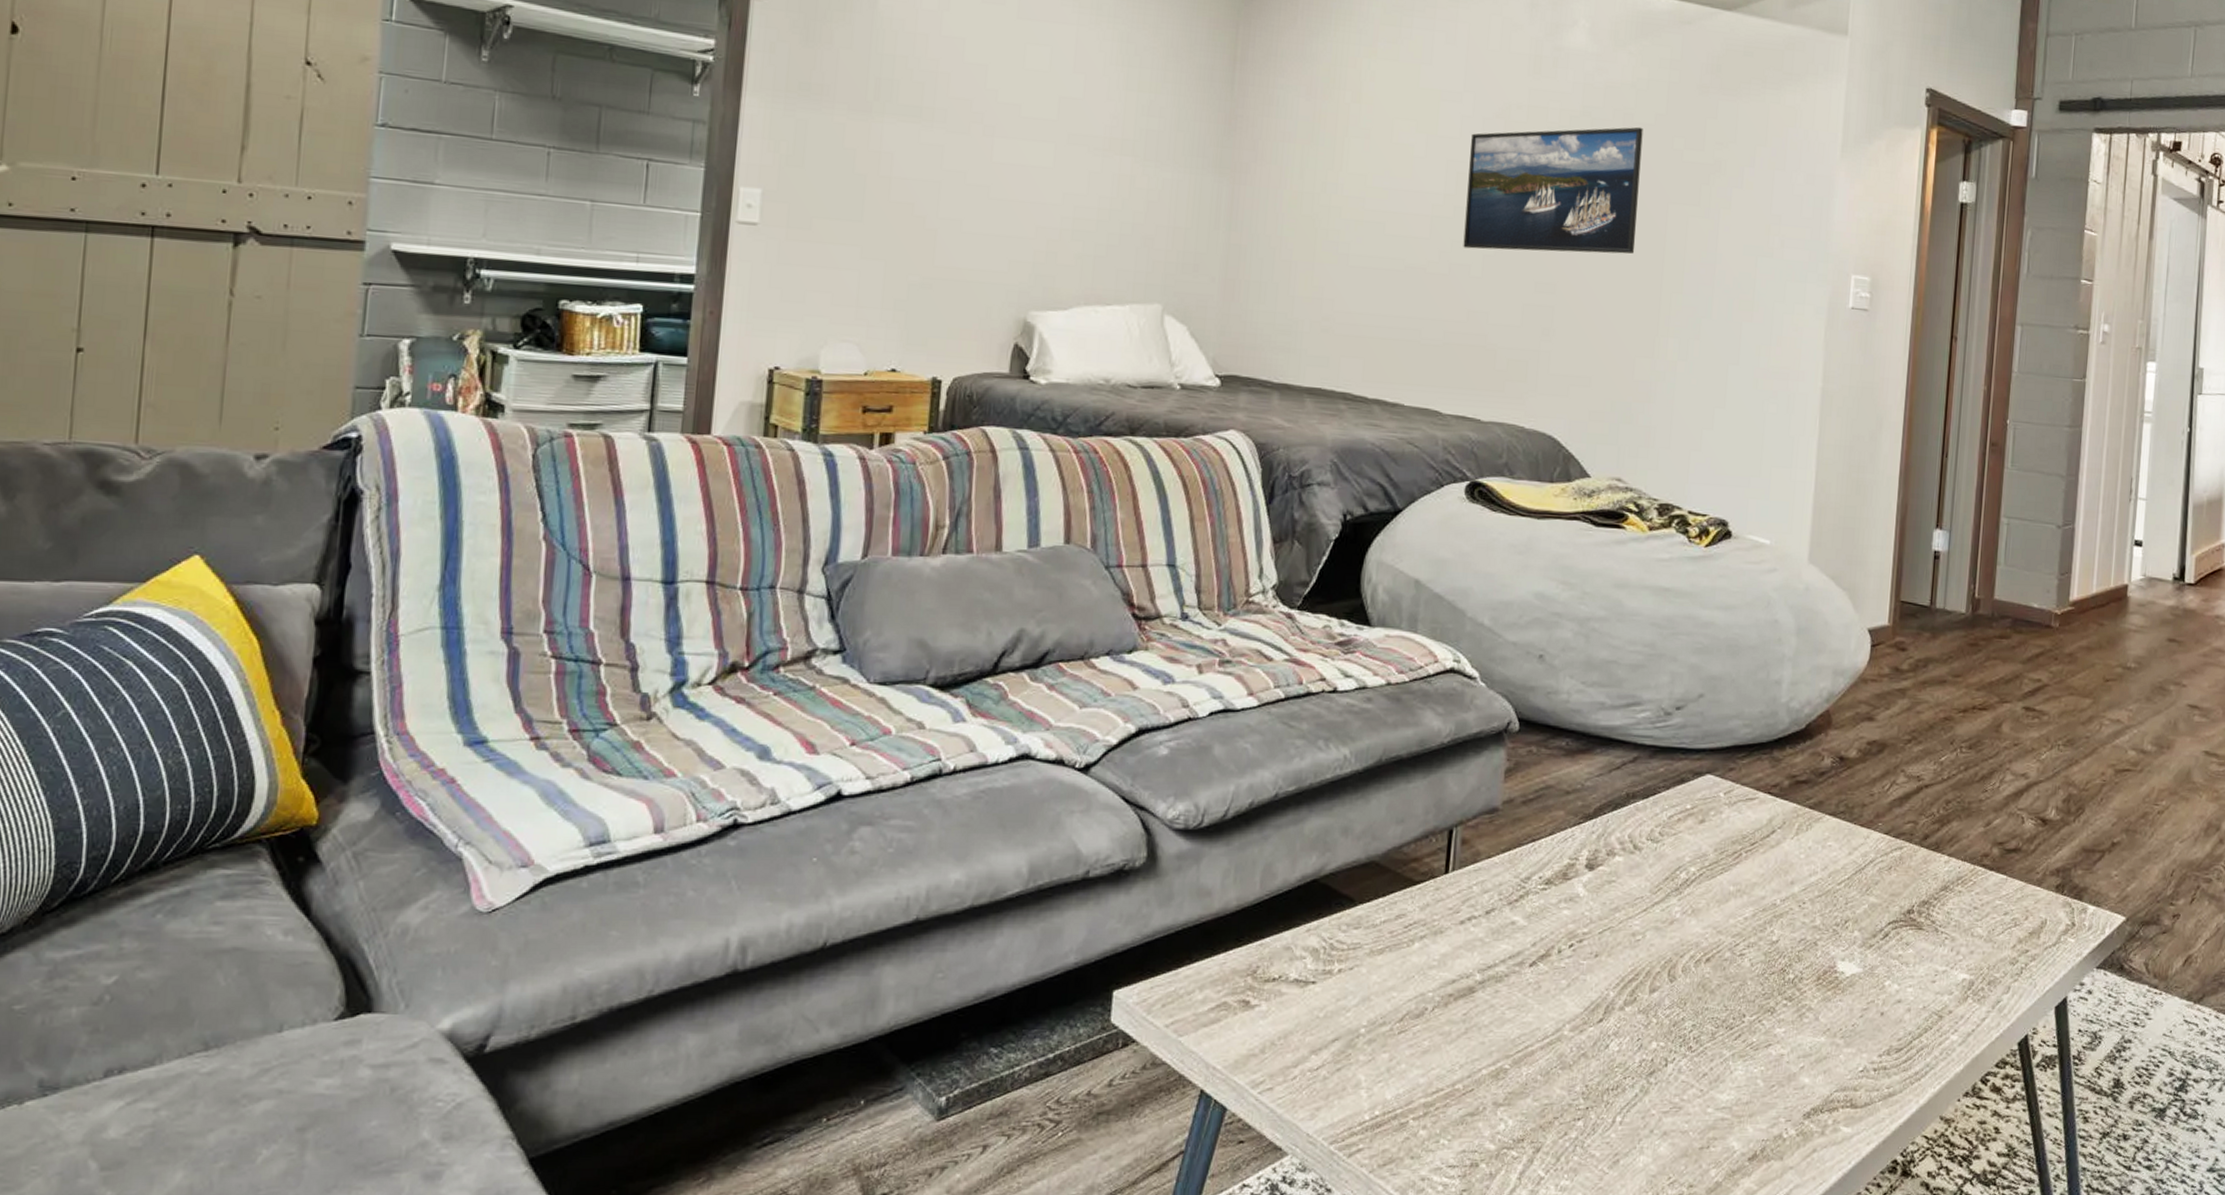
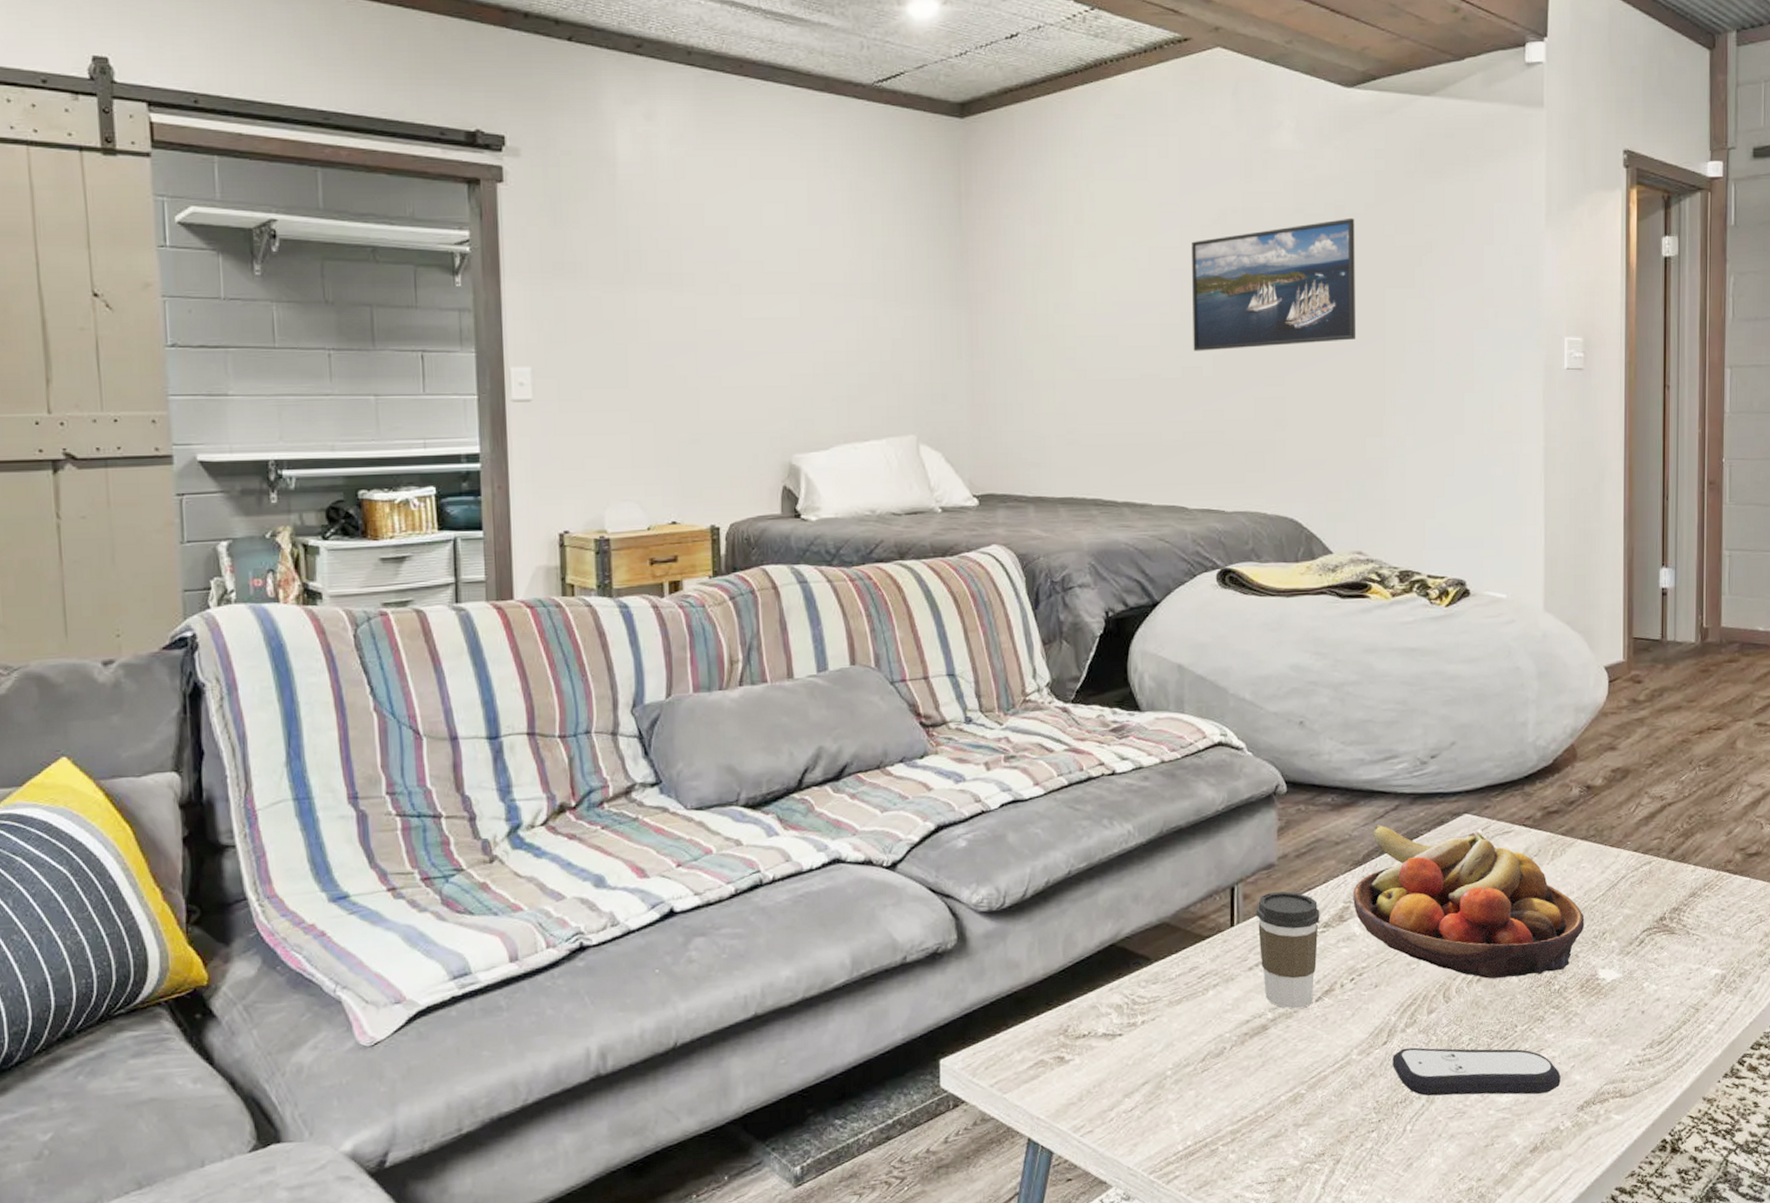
coffee cup: none [1473,840,1543,972] -> present [1256,891,1320,1009]
fruit bowl: none [1579,777,1827,961] -> present [1353,825,1585,979]
remote control: none [1607,1029,1788,1094] -> present [1392,1047,1561,1096]

